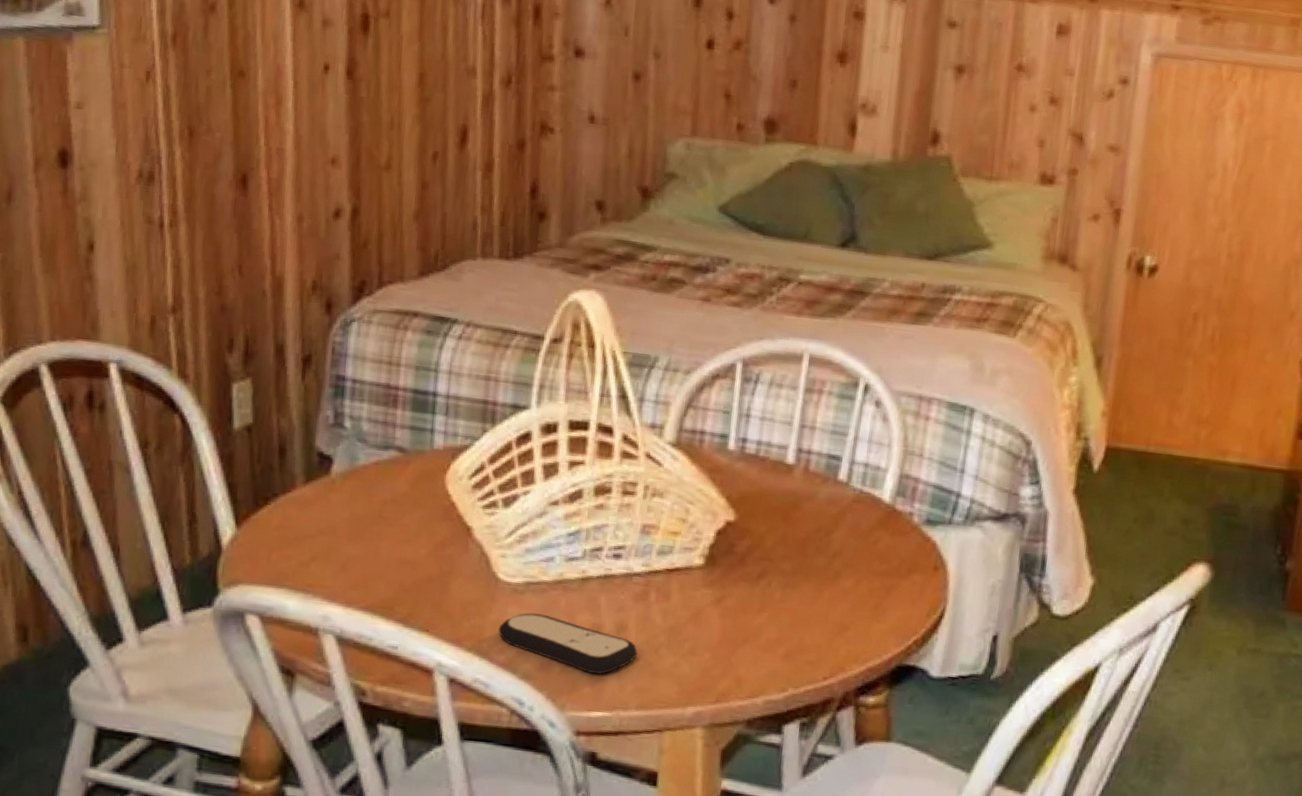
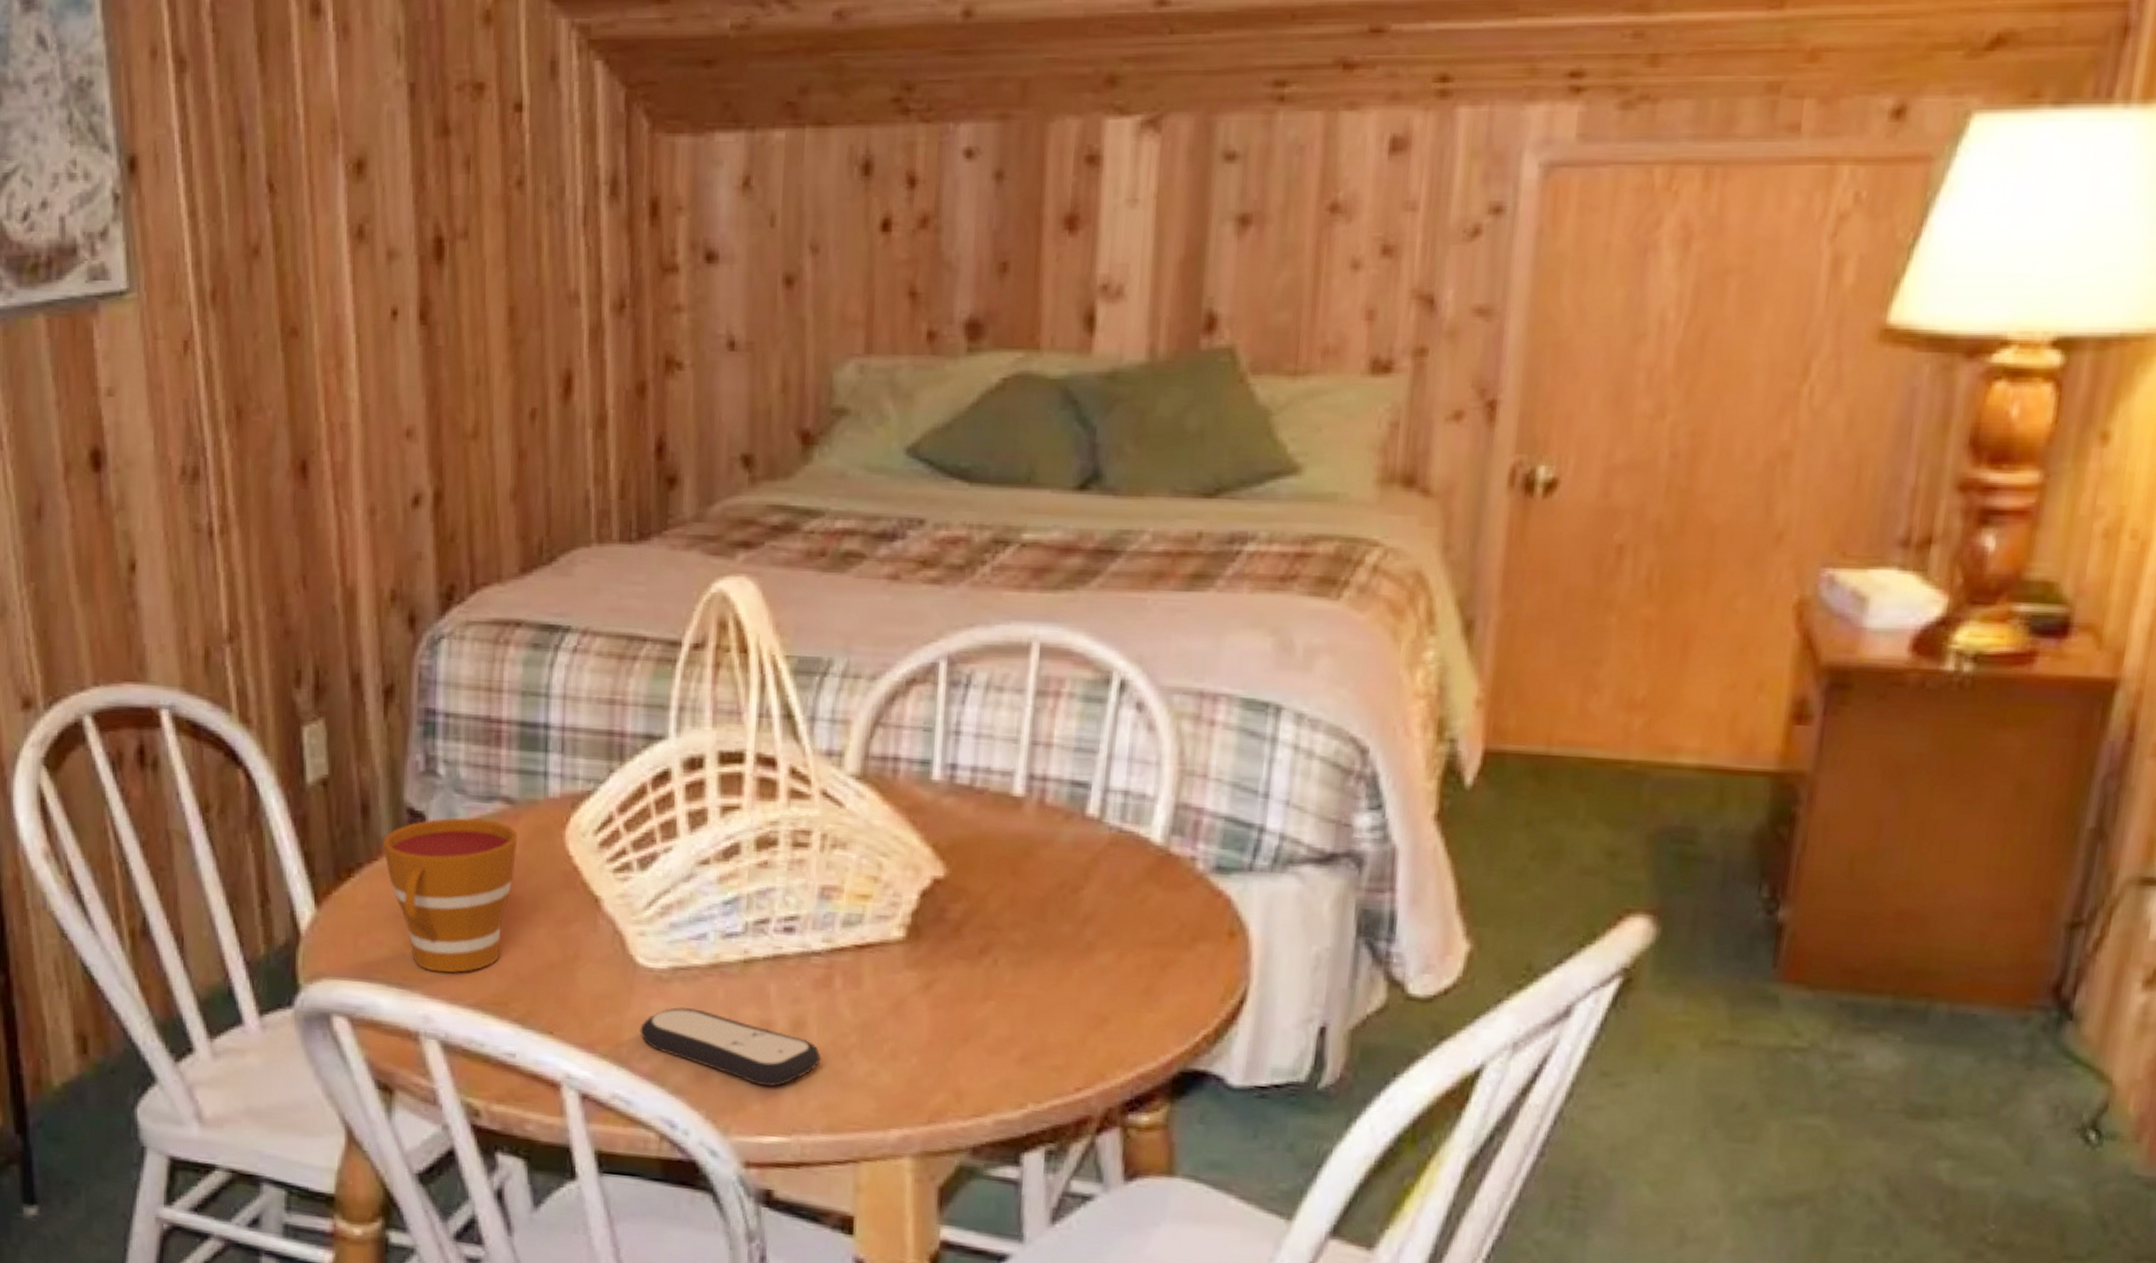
cup: none [295,461,408,583] -> present [382,817,518,973]

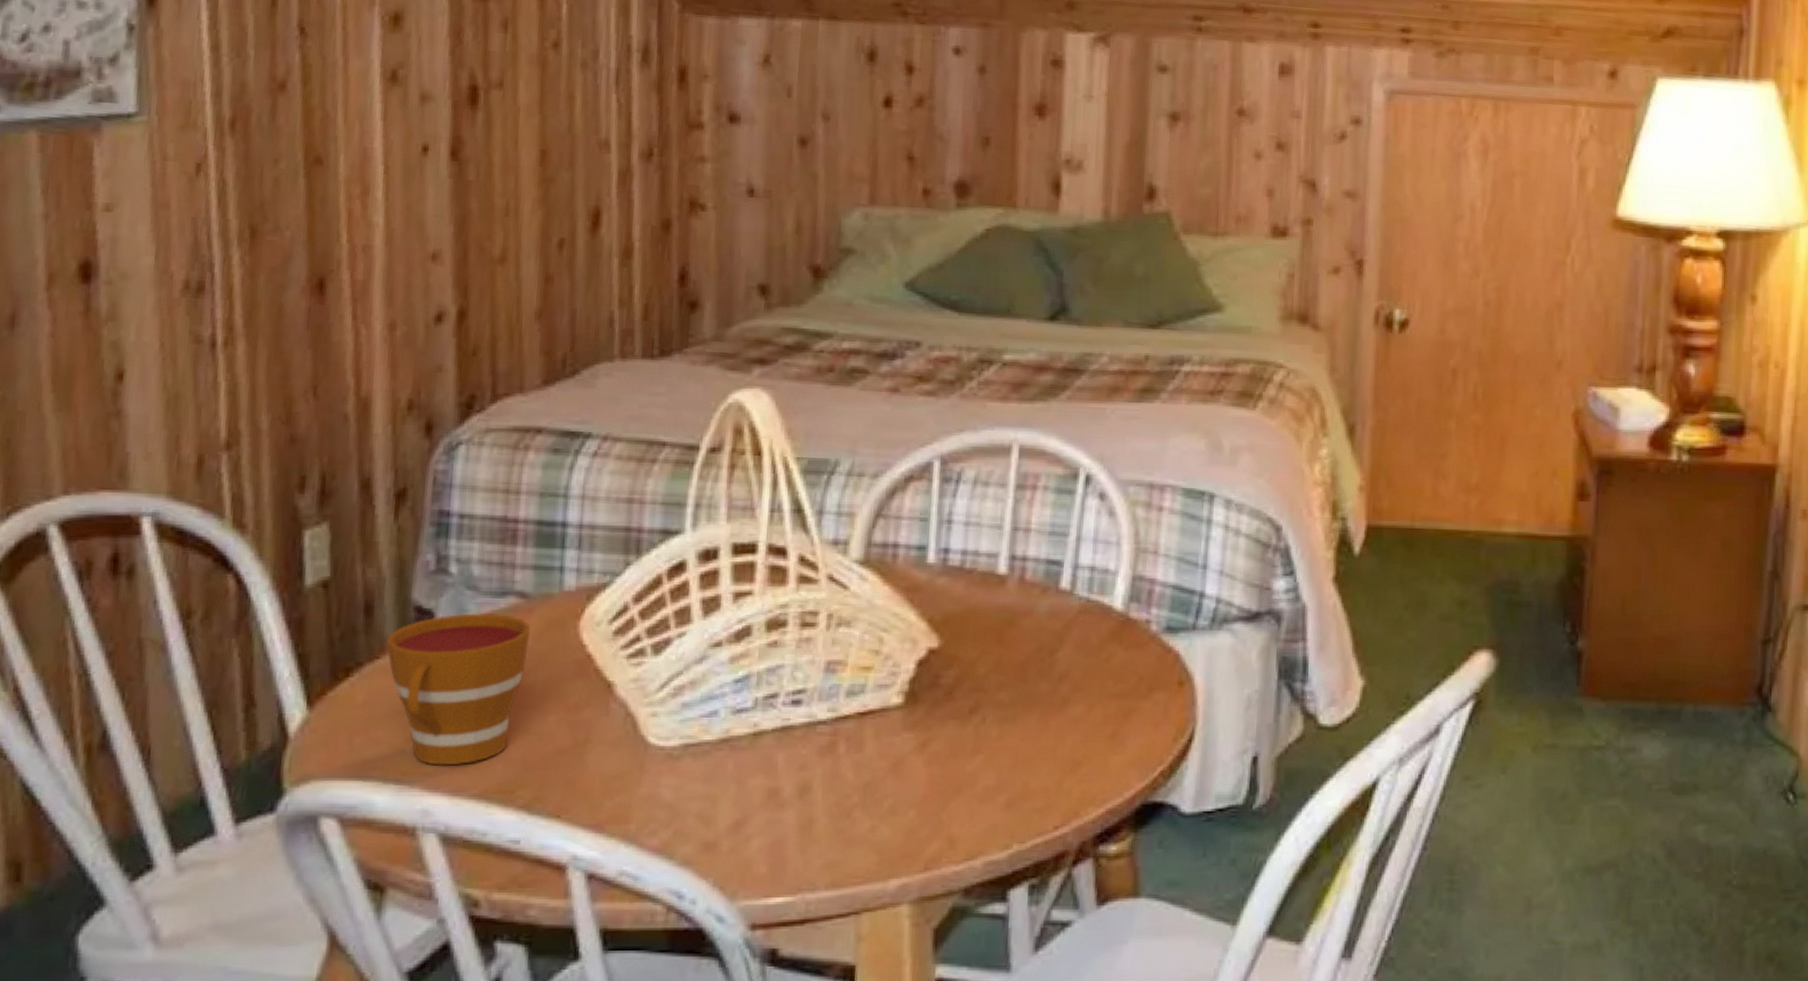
remote control: present [640,1007,822,1088] -> none [649,782,826,851]

